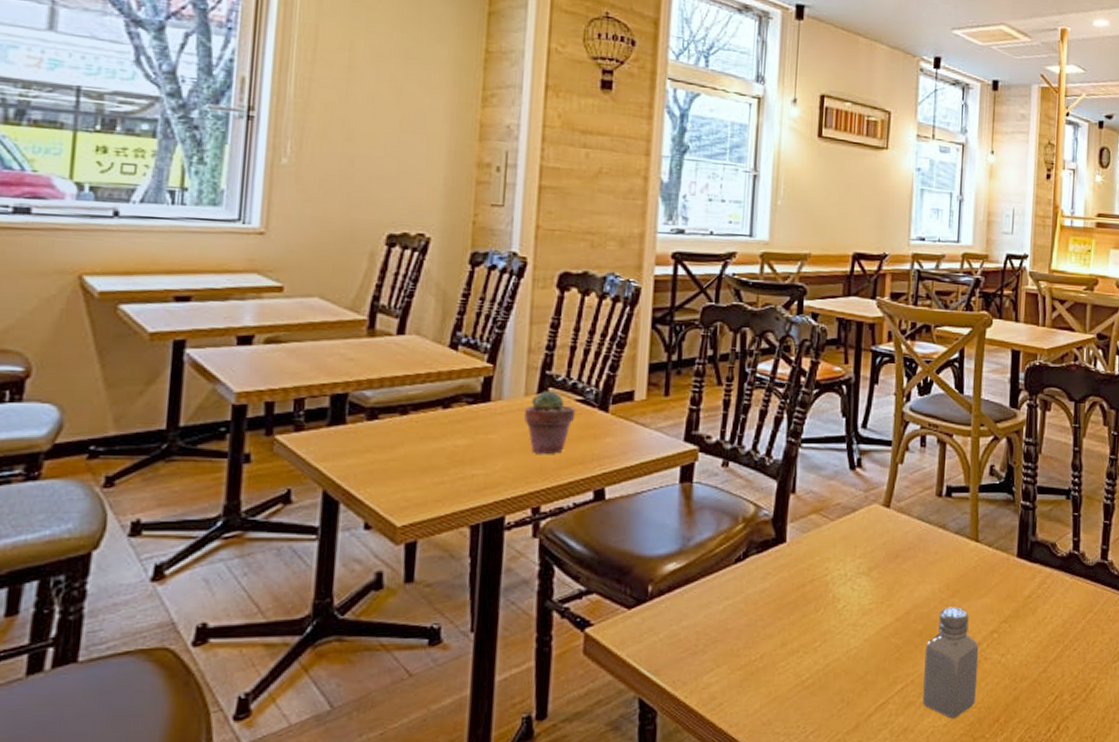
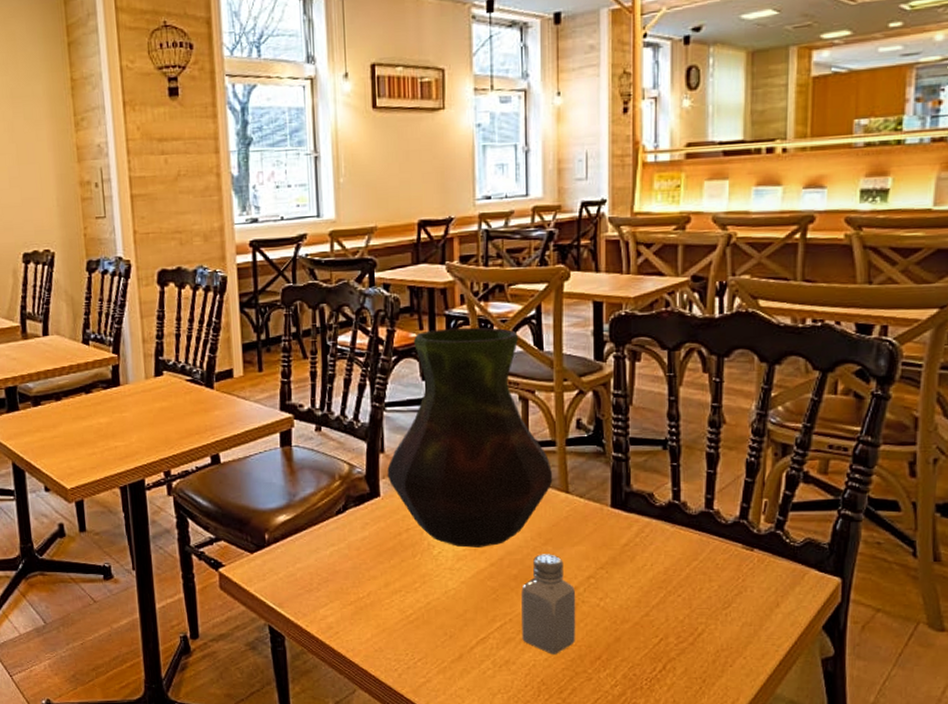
potted succulent: present [524,391,576,455] -> none [147,373,188,428]
vase: none [796,364,965,601] -> present [387,327,553,548]

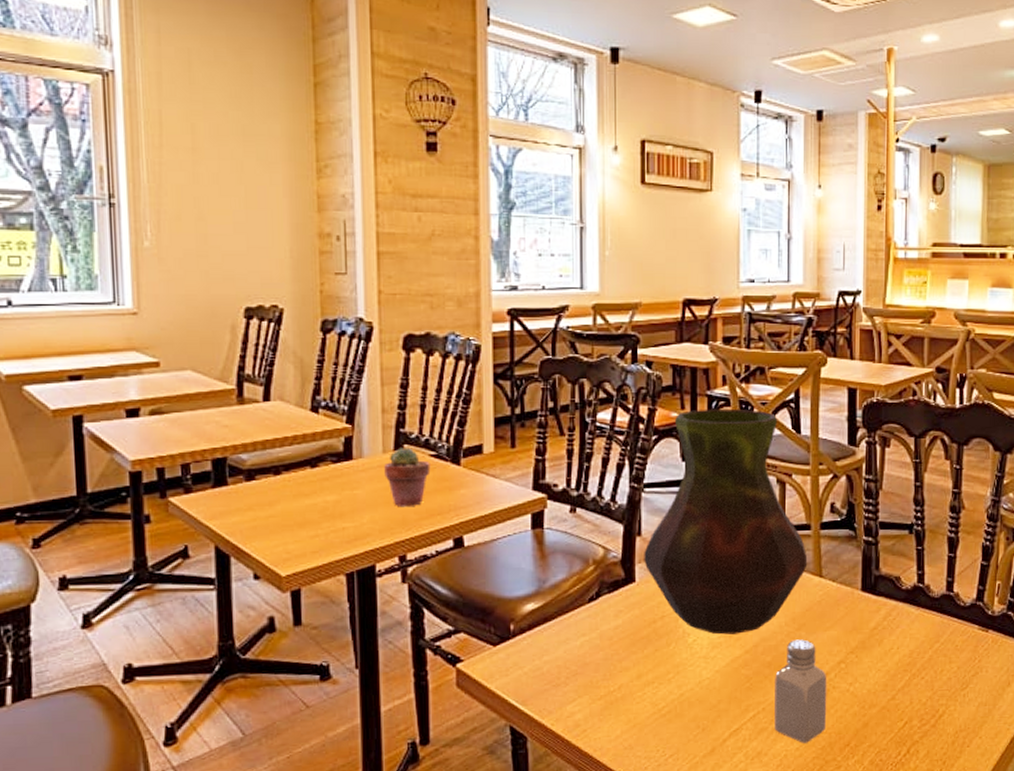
potted succulent: none [147,373,188,428] -> present [384,448,431,508]

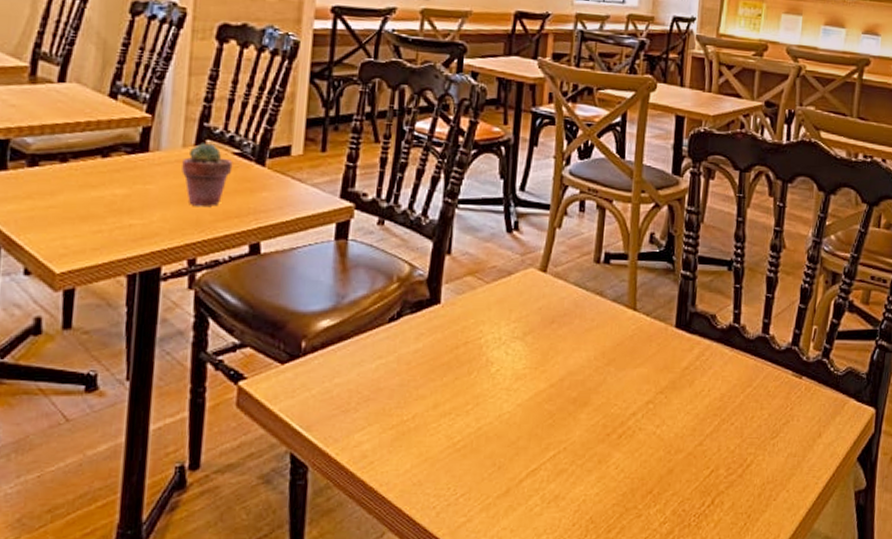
vase: present [644,408,808,635] -> none [451,126,623,366]
saltshaker: present [774,639,827,743] -> none [575,375,634,488]

